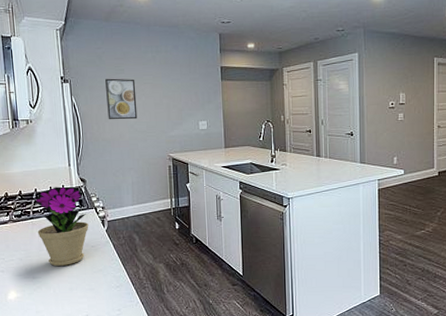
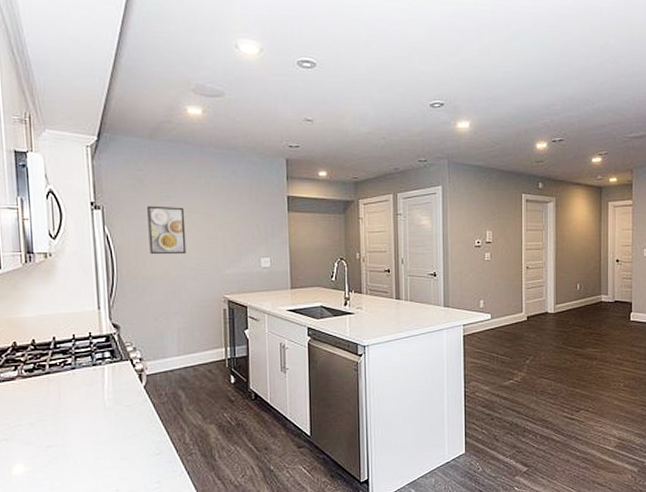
flower pot: present [35,186,89,266] -> none [52,334,122,431]

